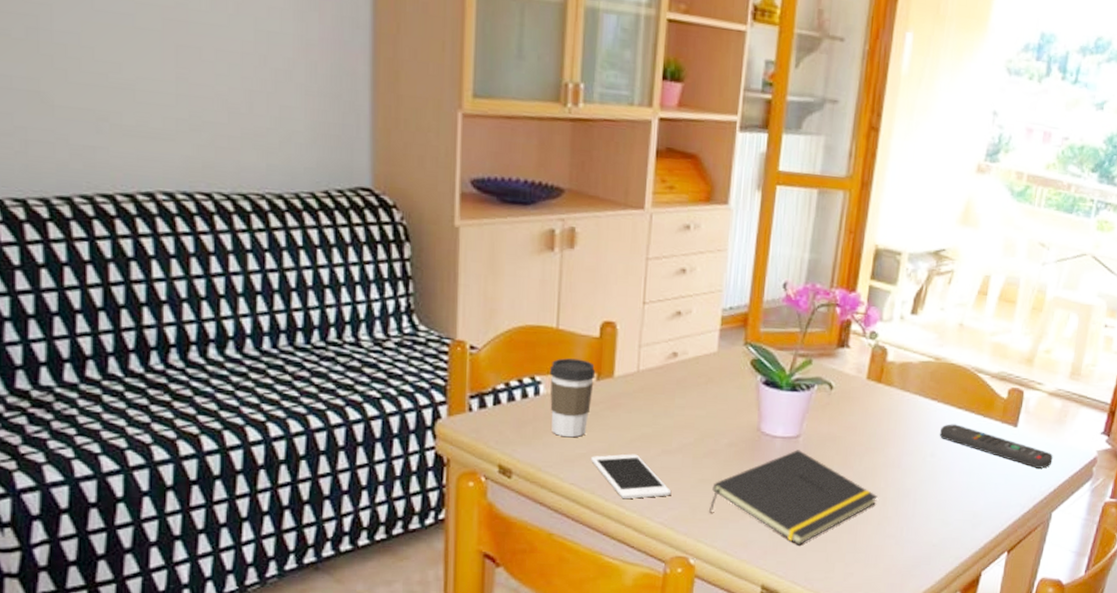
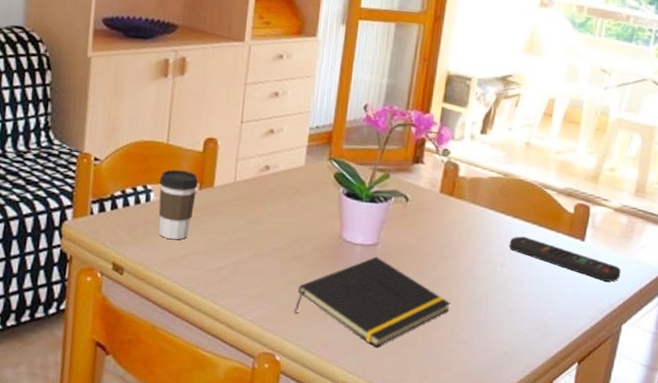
cell phone: present [591,454,672,499] -> none [191,256,261,298]

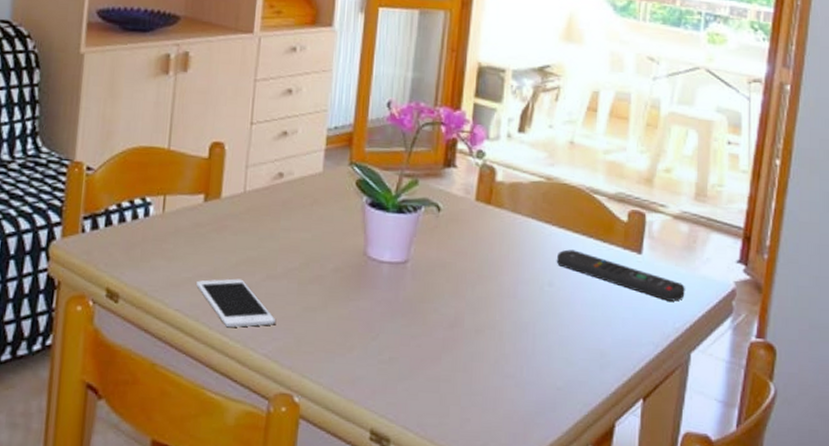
coffee cup: present [158,169,199,240] -> none [158,179,204,261]
cell phone: none [191,256,261,298] -> present [196,278,276,328]
notepad: present [293,256,451,347] -> none [313,276,493,385]

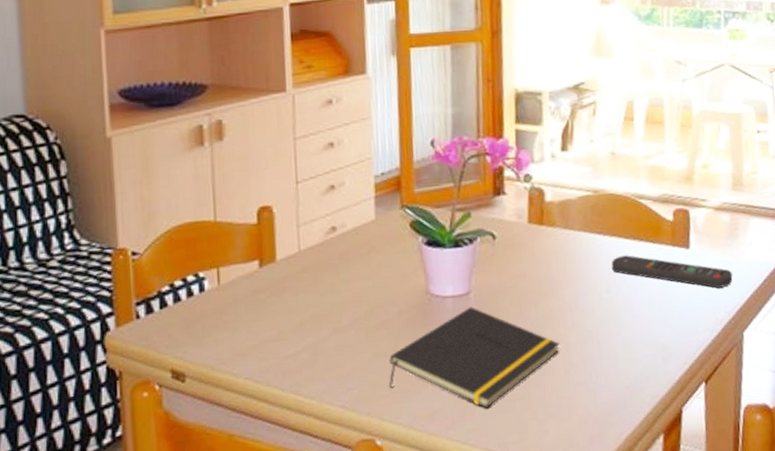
cell phone: present [196,278,276,328] -> none [263,337,349,387]
notepad: none [313,276,493,385] -> present [388,307,560,409]

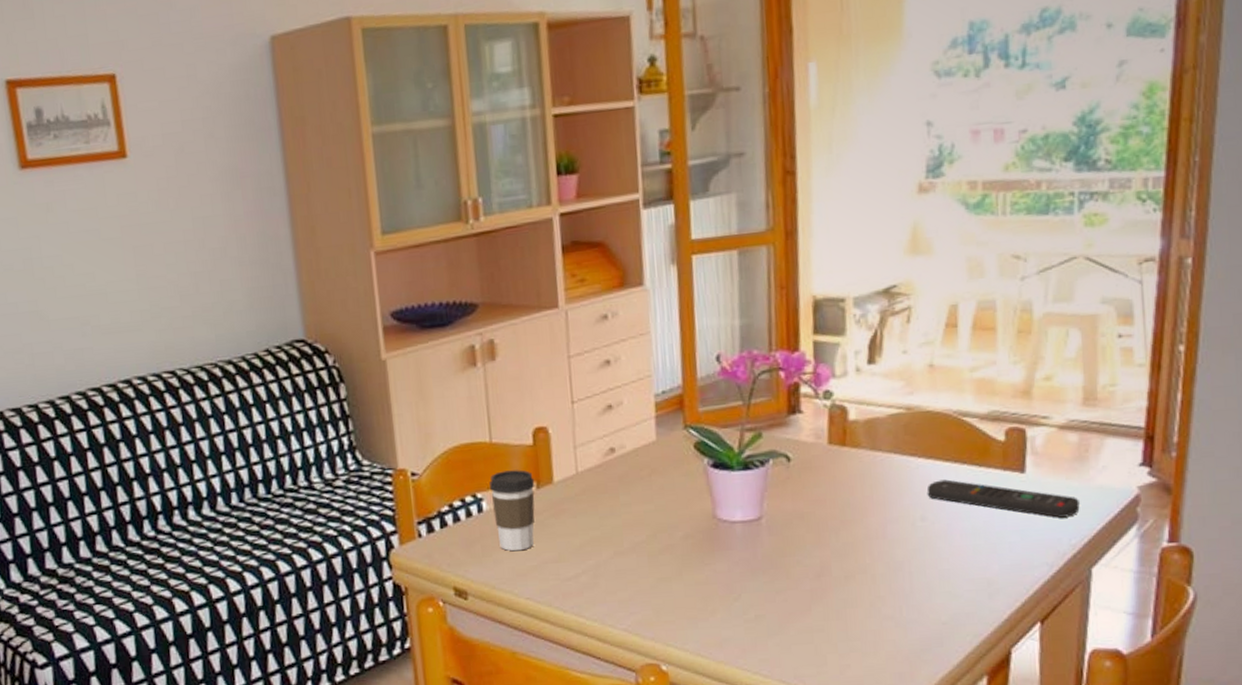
coffee cup: none [212,248,258,331] -> present [490,469,535,552]
notepad: present [388,307,560,409] -> none [673,533,864,639]

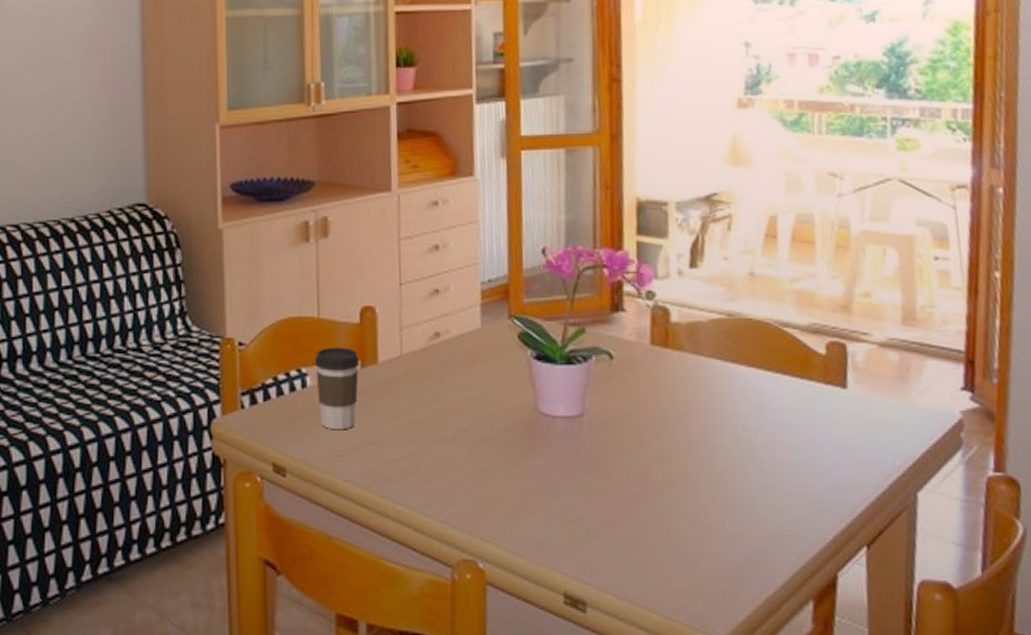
remote control: present [926,479,1080,518] -> none [748,389,903,438]

